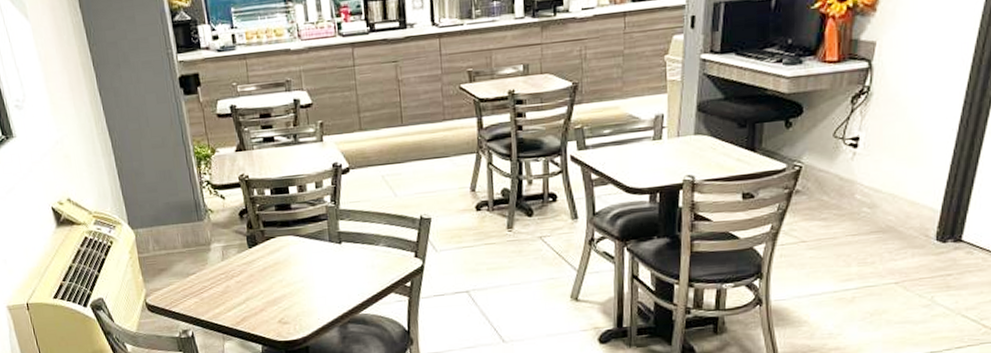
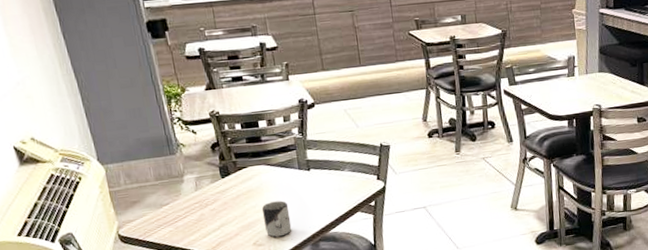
cup: none [288,275,320,316] -> present [261,200,292,238]

